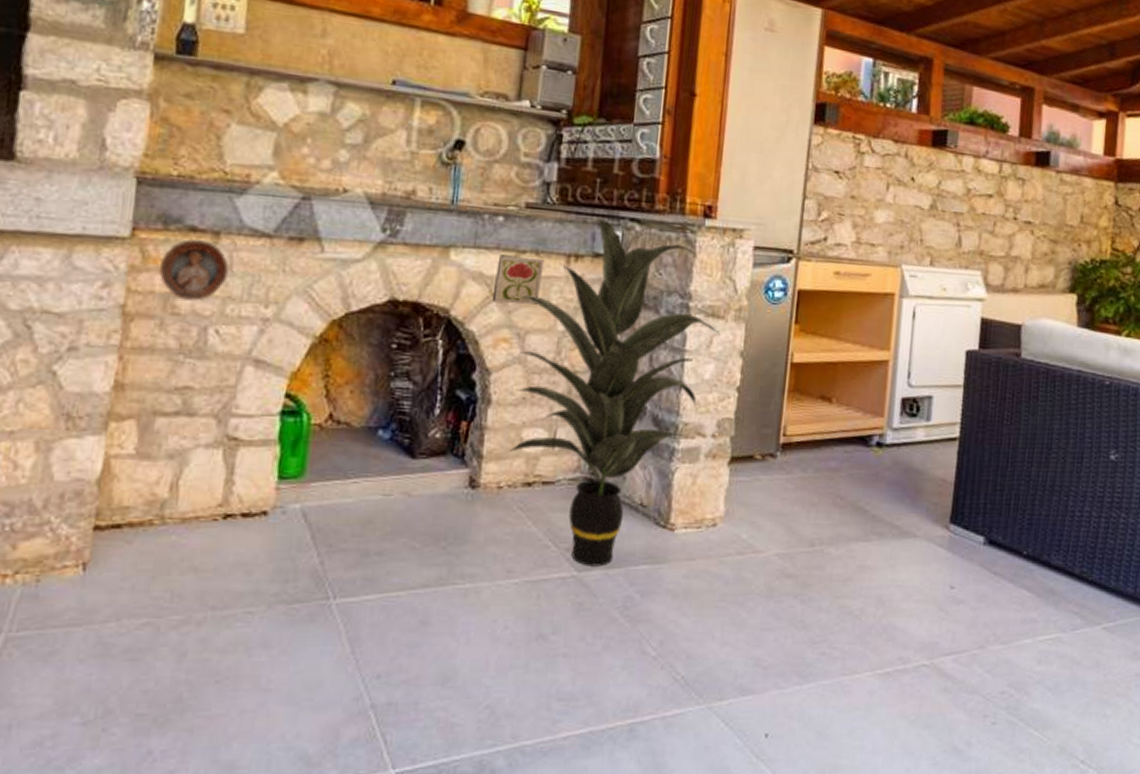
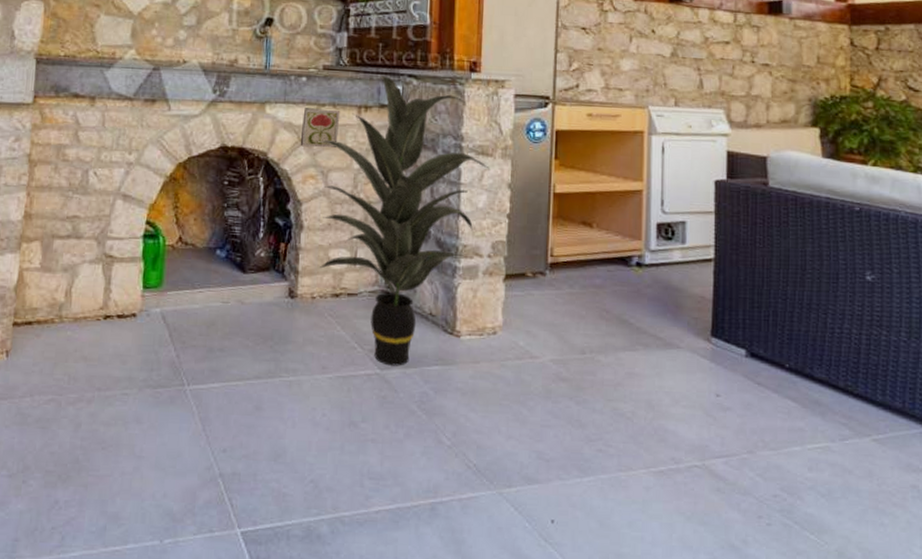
relief medallion: present [158,239,229,301] -> none [53,103,102,150]

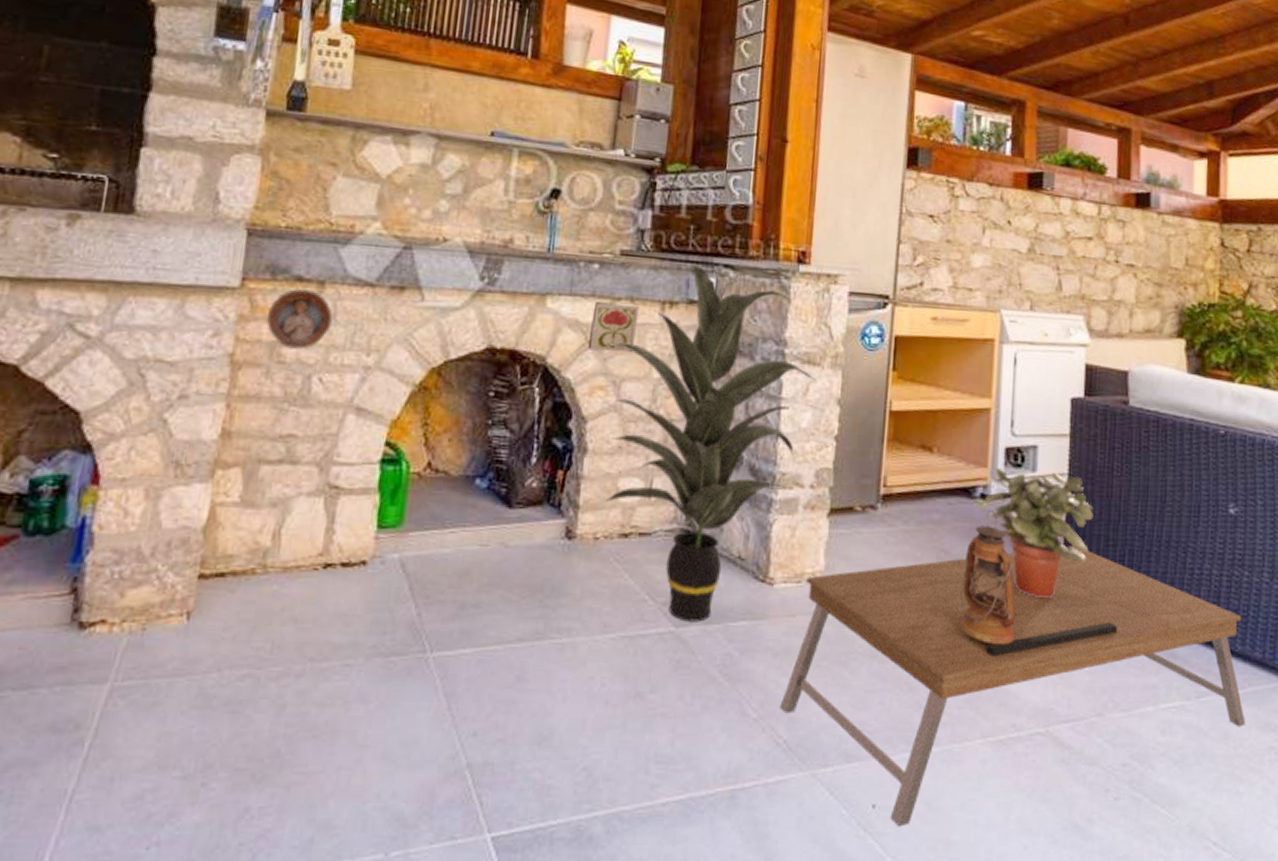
relief medallion: none [53,103,102,150] -> present [266,289,333,350]
coffee table: none [469,306,889,540] -> present [779,545,1246,827]
lantern: none [620,276,672,391] -> present [959,510,1016,645]
potted plant: none [640,240,739,352] -> present [985,467,1094,599]

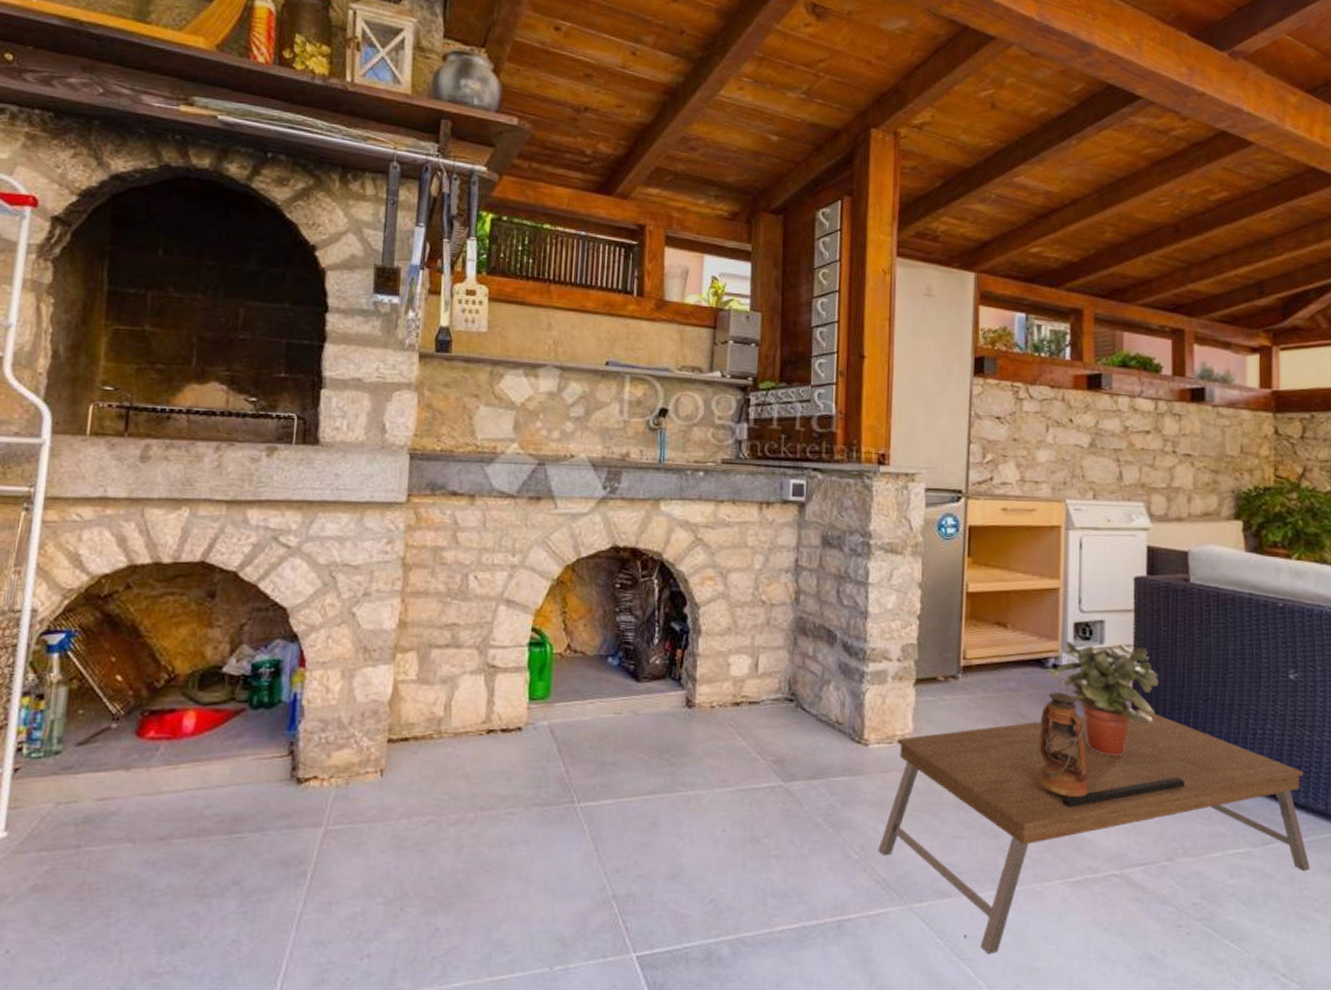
relief medallion: present [266,289,333,350] -> none [429,502,483,553]
decorative tile: present [587,302,640,353] -> none [697,504,741,548]
indoor plant: present [606,265,816,622] -> none [714,470,899,778]

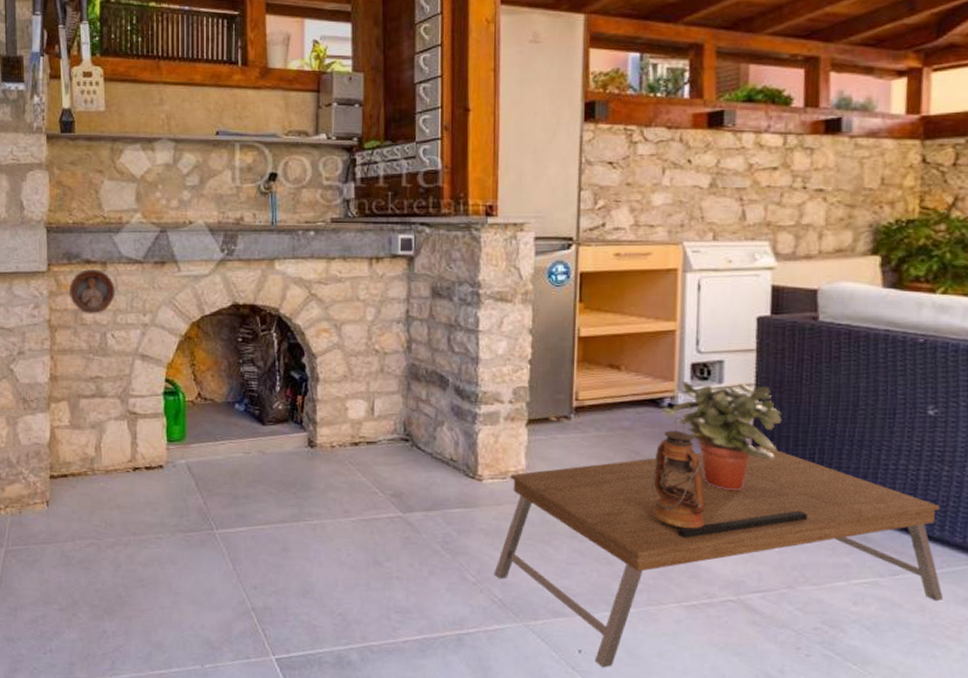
relief medallion: none [429,502,483,553] -> present [68,269,115,314]

